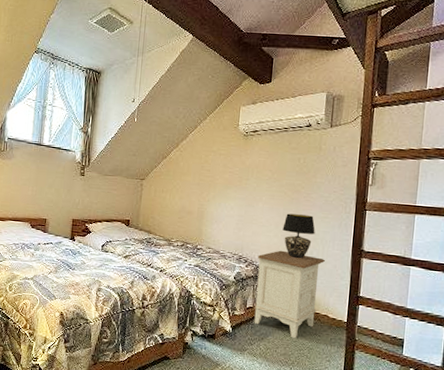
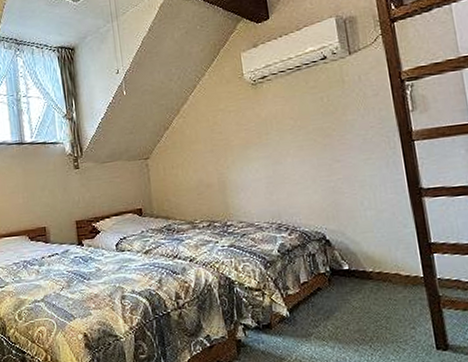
nightstand: present [254,250,325,339] -> none [299,207,386,309]
table lamp: present [282,213,315,259] -> none [321,160,361,214]

